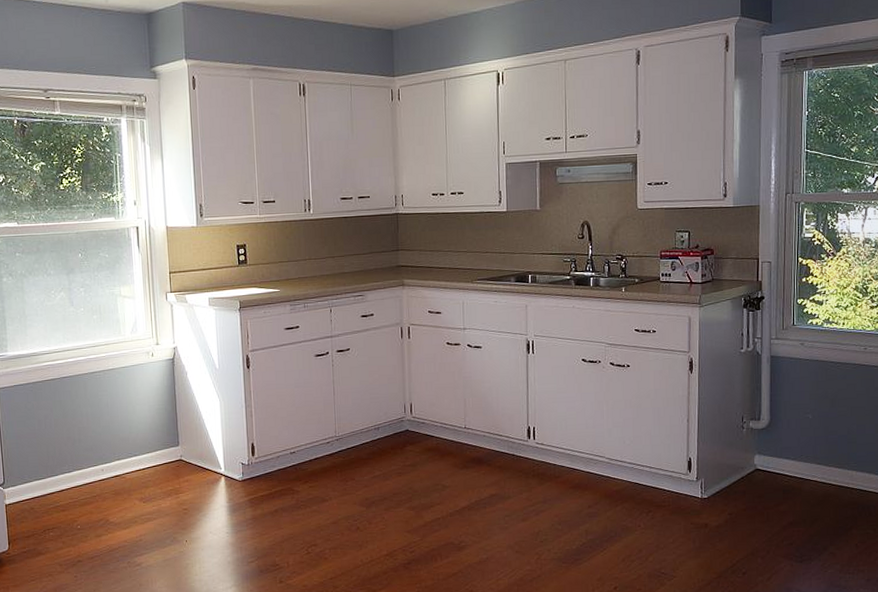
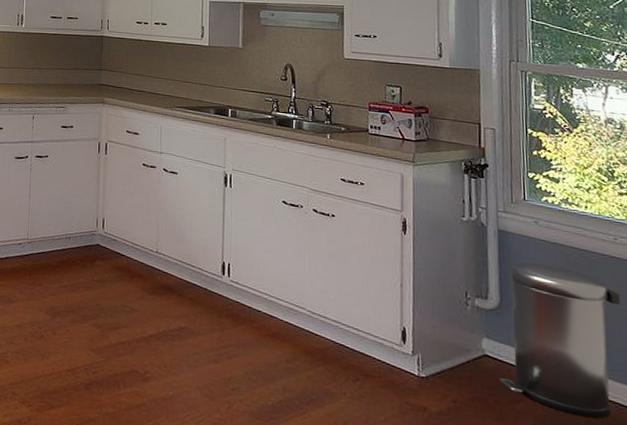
pedal bin: none [766,381,867,506] -> present [498,262,621,419]

